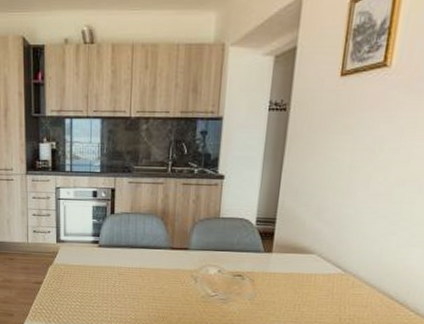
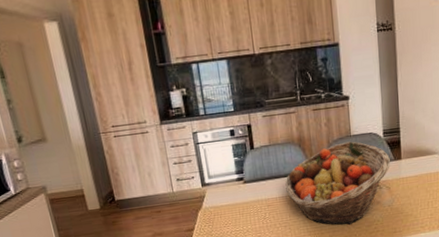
fruit basket: none [140,223,260,311] -> present [285,141,391,225]

